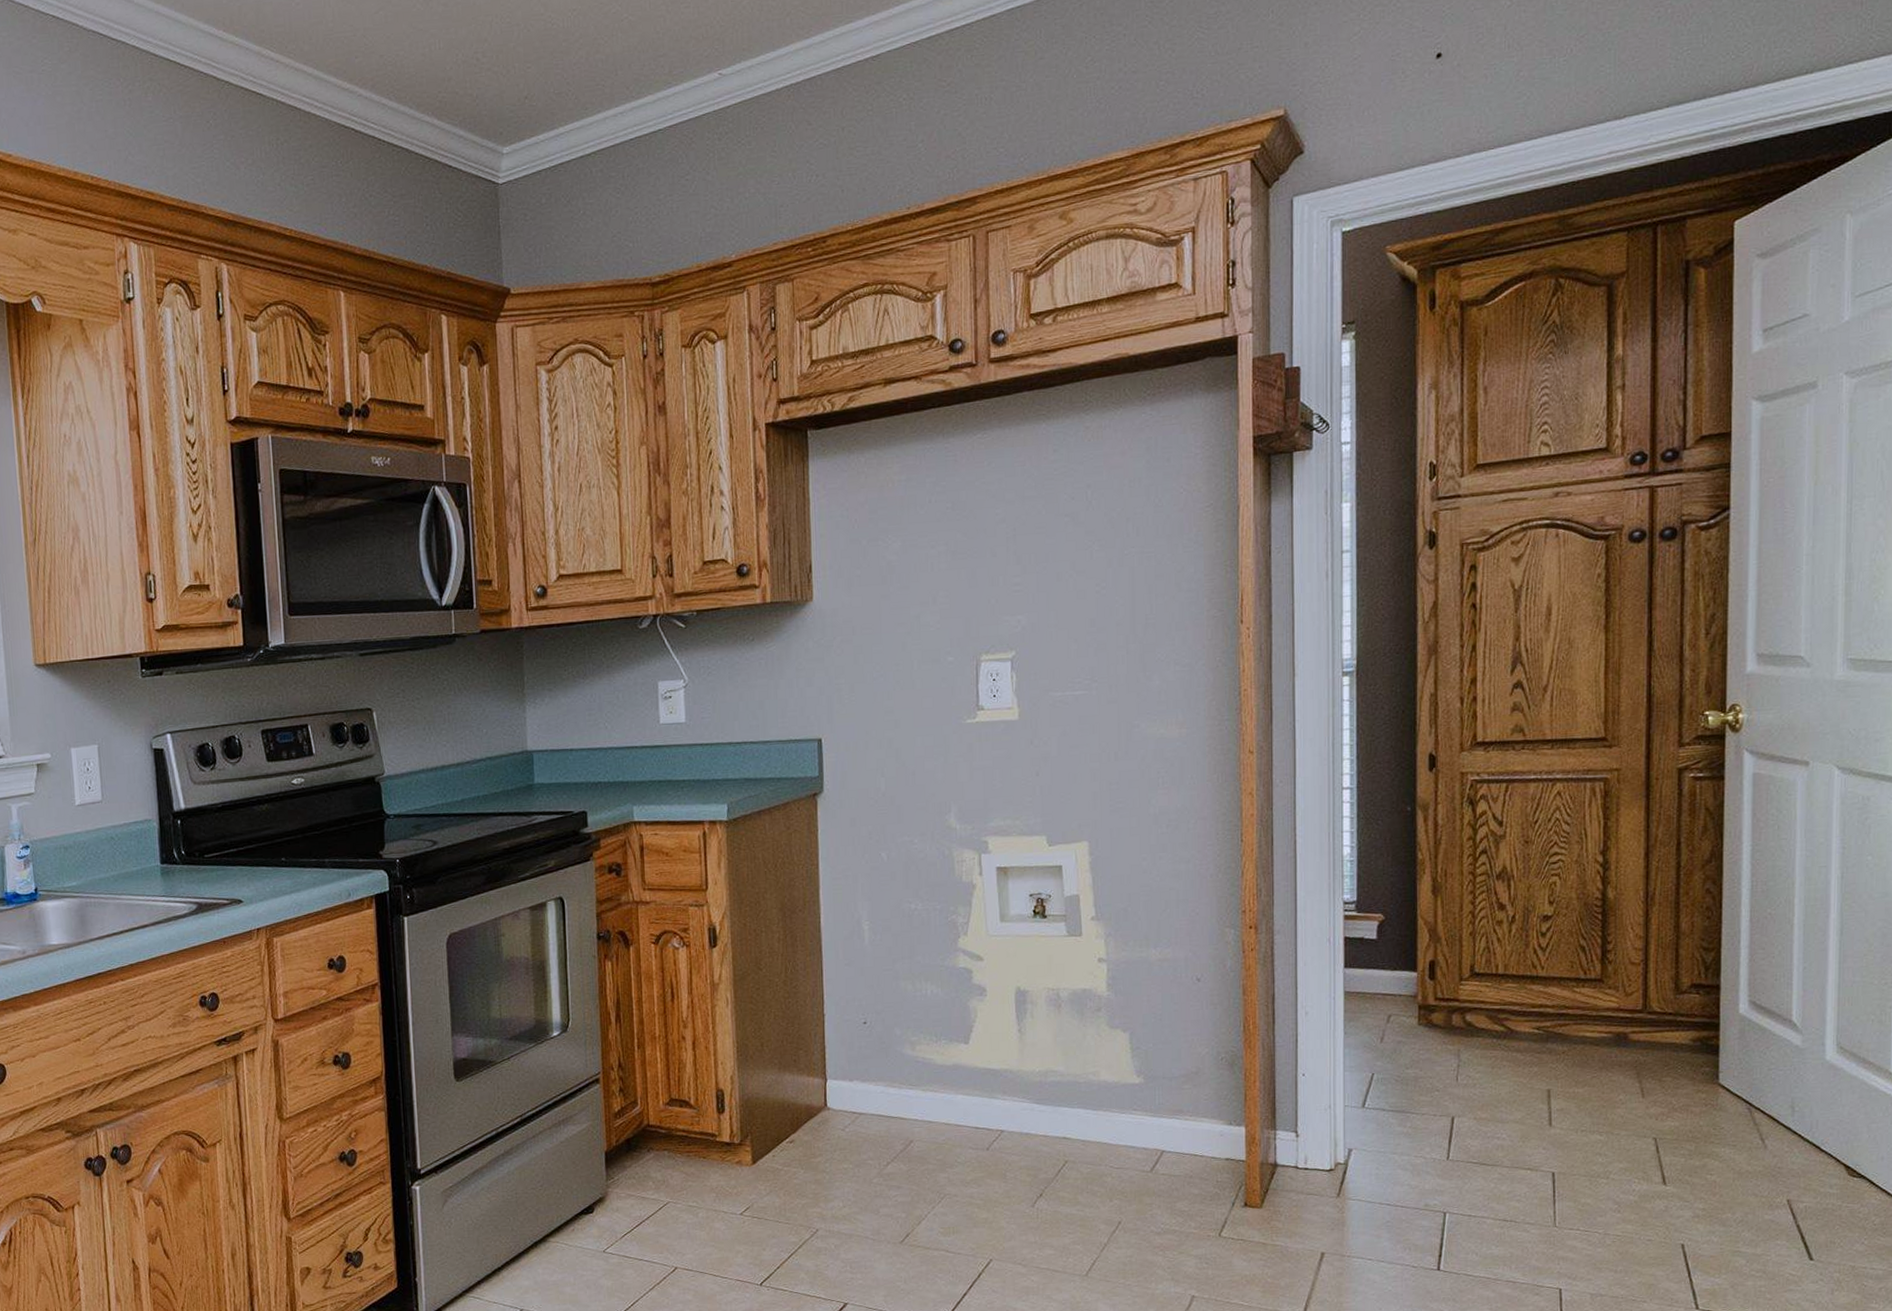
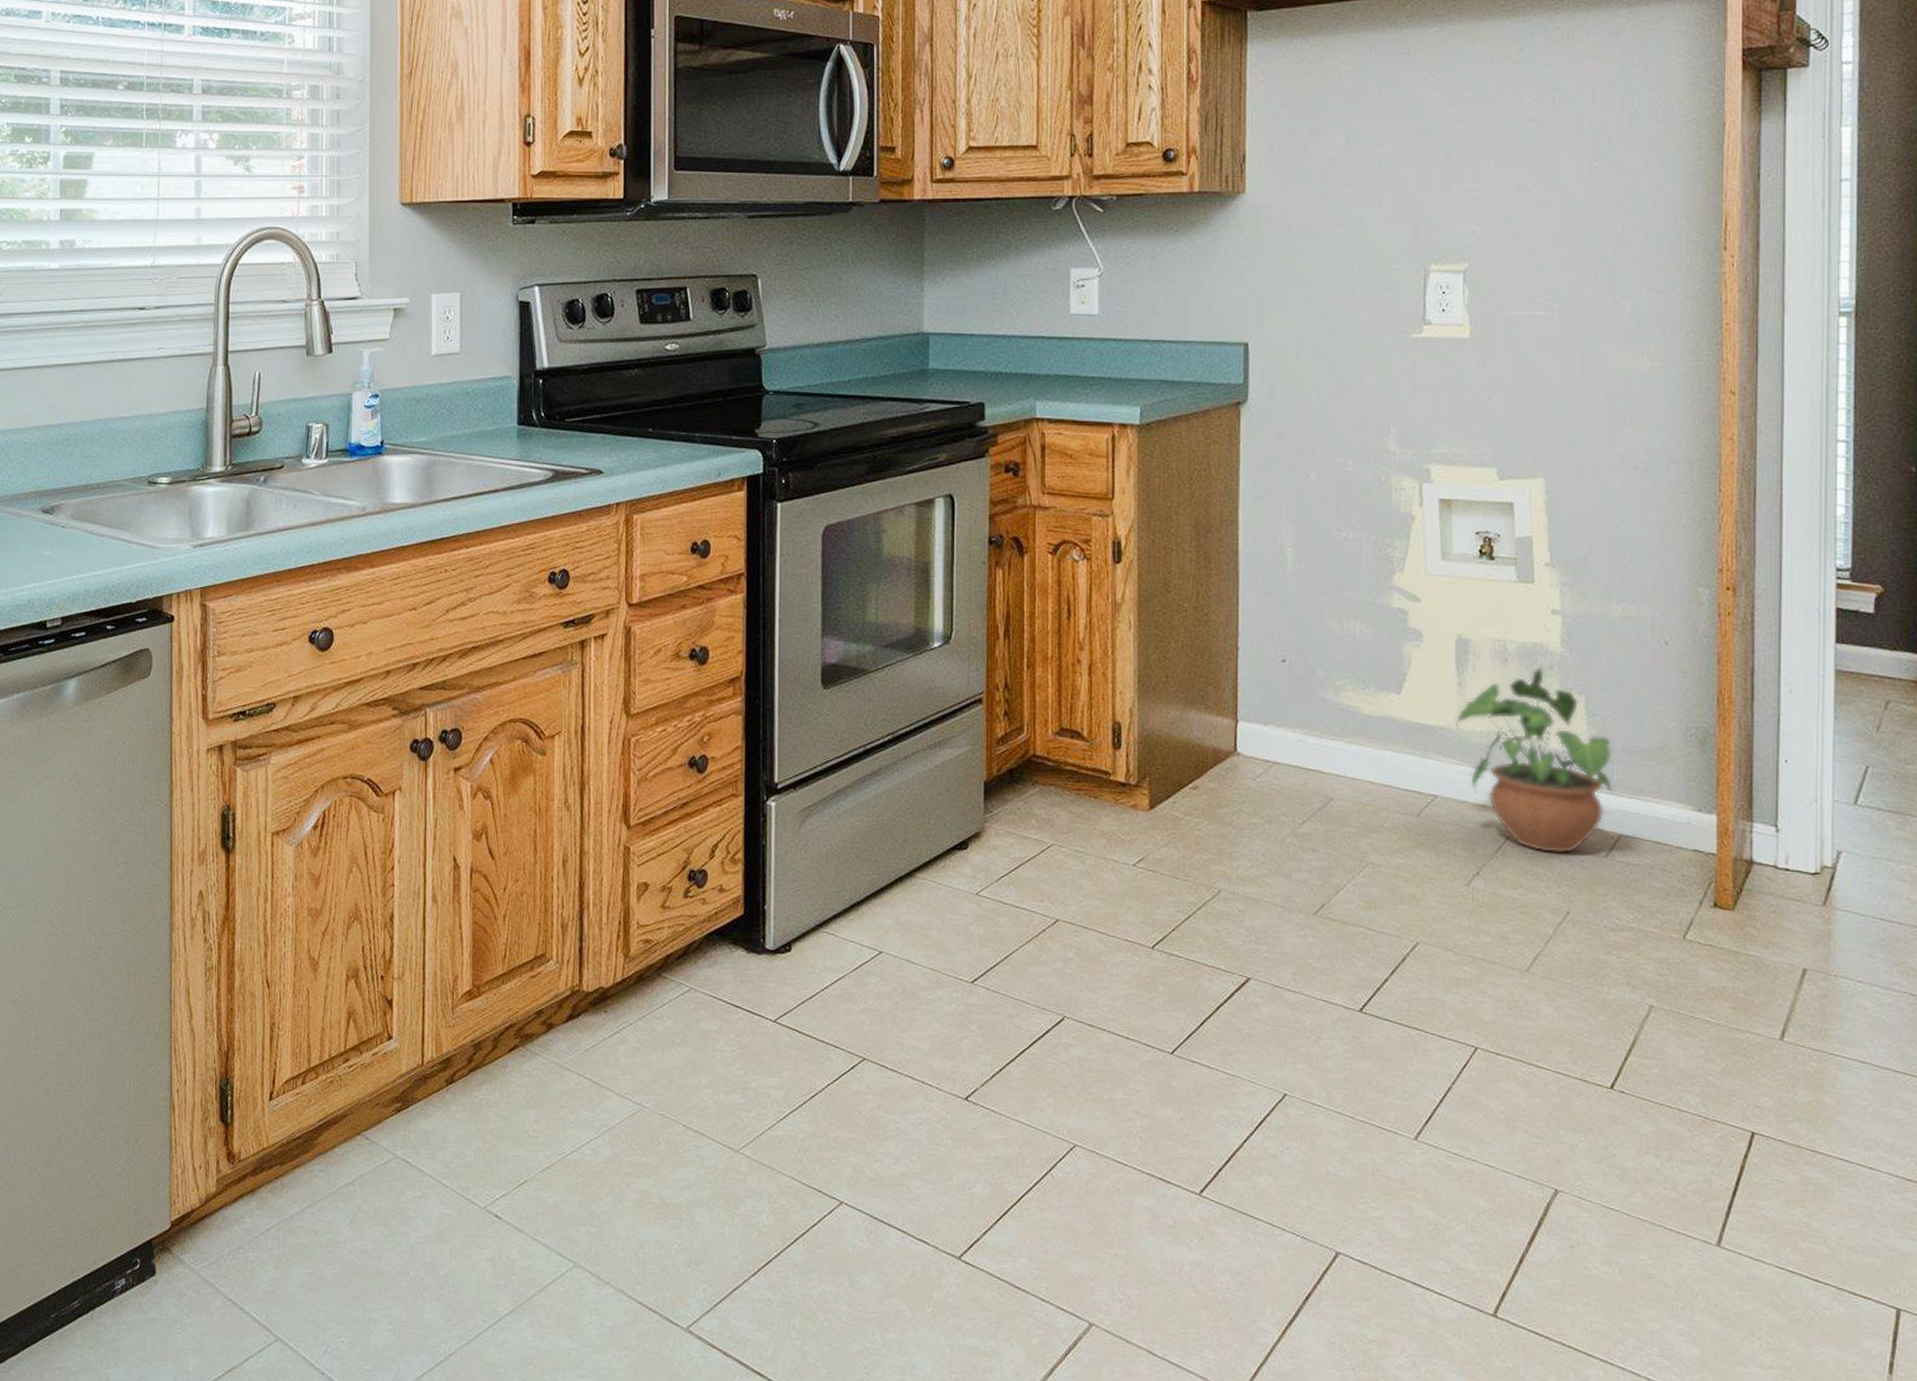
potted plant: none [1018,1009,1156,1173] -> present [1456,666,1613,854]

